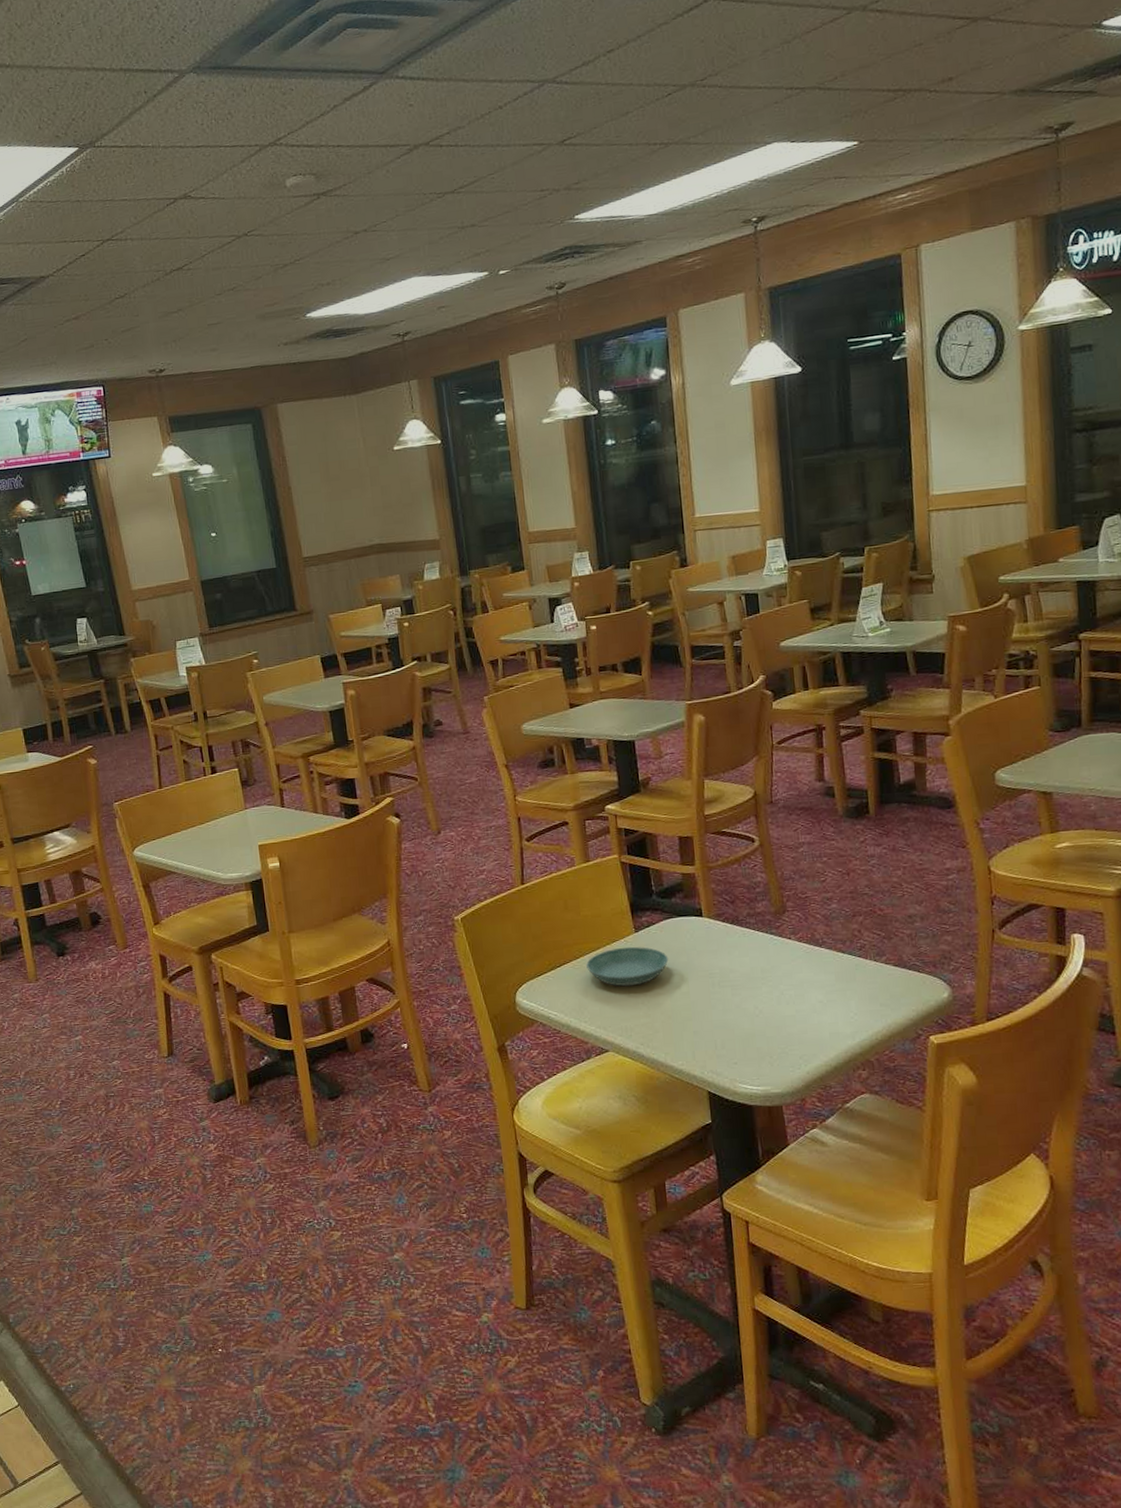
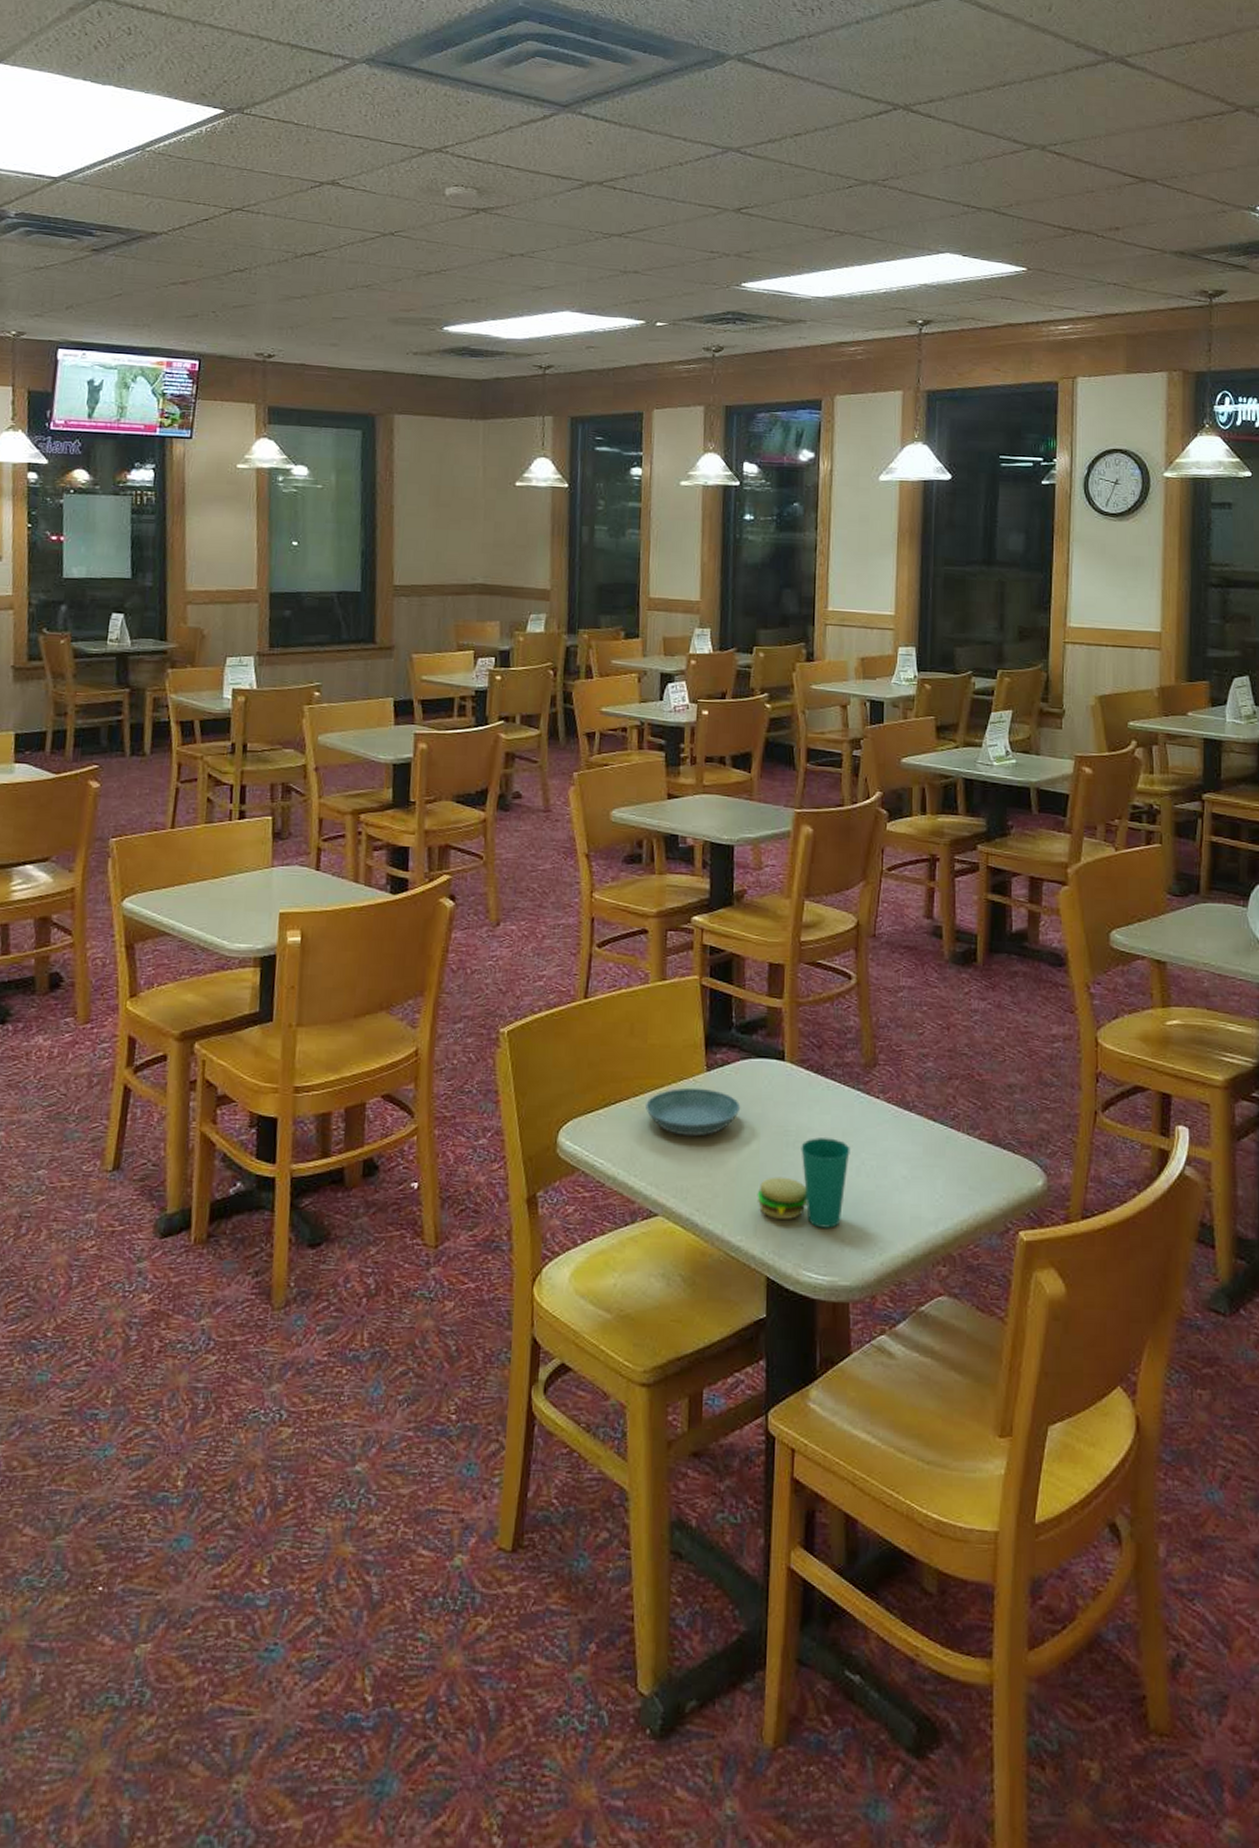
cup: none [691,976,770,1049] -> present [757,1138,850,1228]

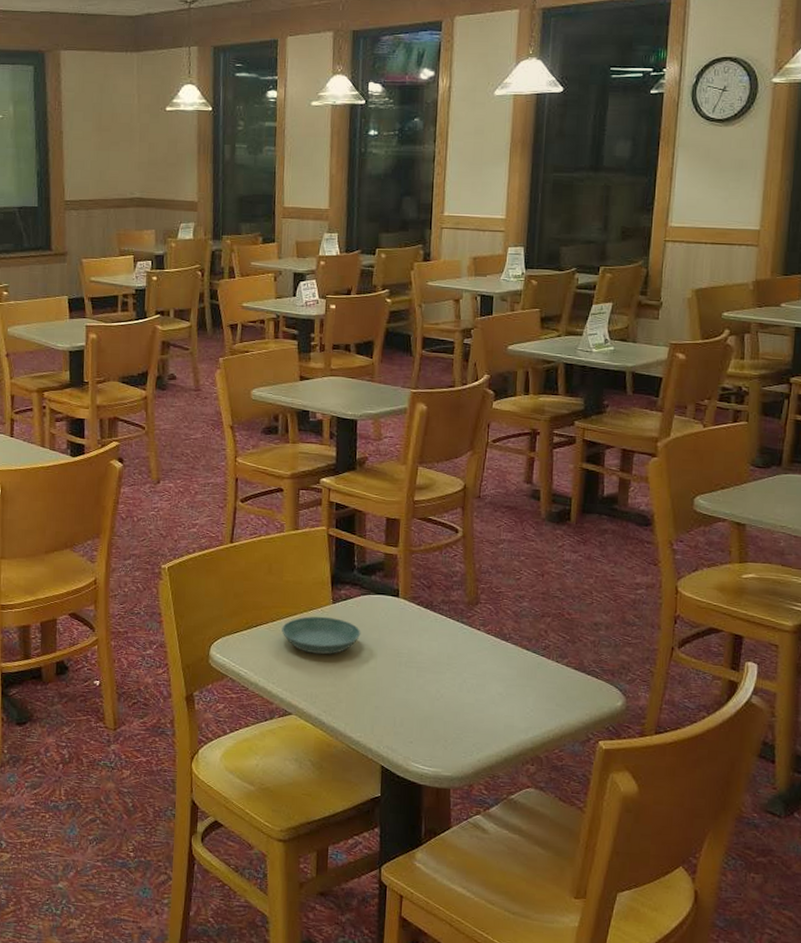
cup: present [757,1138,850,1228] -> none [374,659,454,731]

